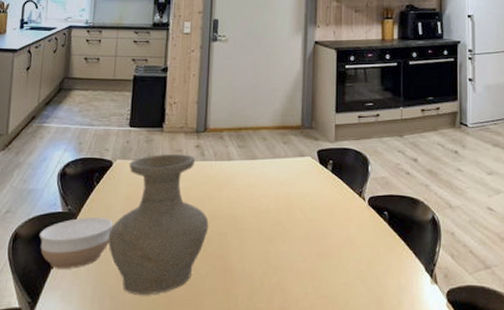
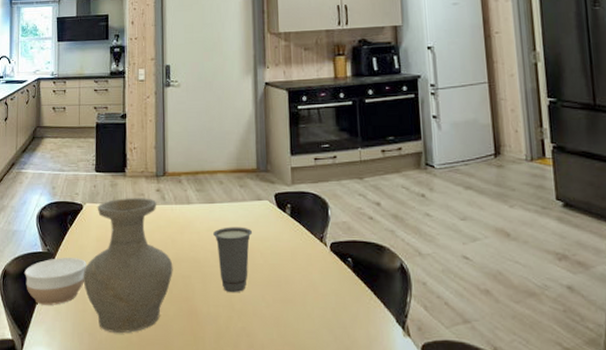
cup: none [253,183,294,248] -> present [213,227,253,292]

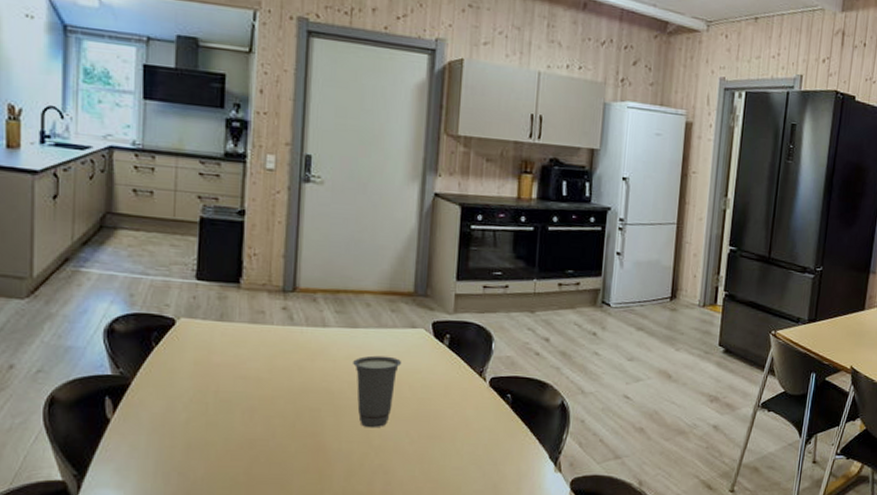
bowl: present [25,258,86,305] -> none [83,383,178,440]
vase: present [83,198,173,333] -> none [172,315,298,471]

